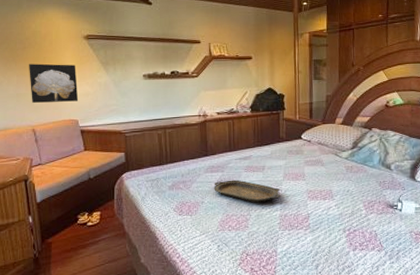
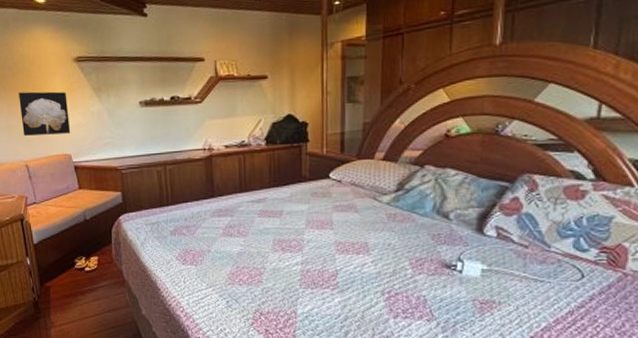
serving tray: present [214,179,281,203] -> none [222,226,303,254]

